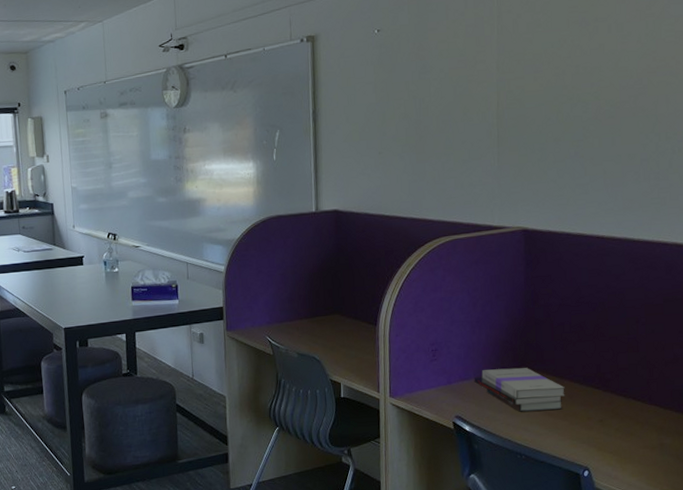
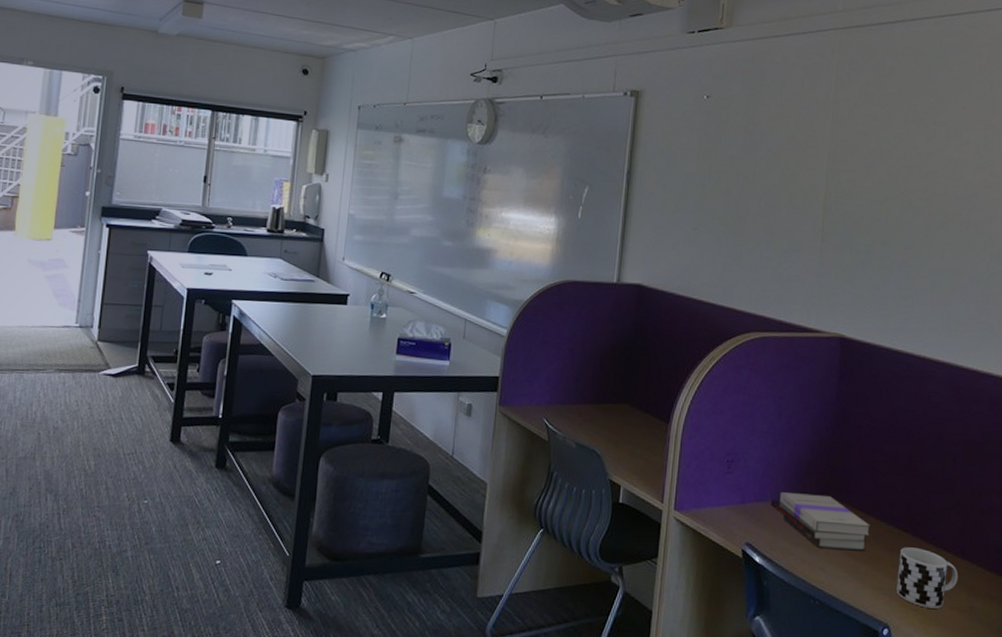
cup: none [592,400,648,450] -> present [896,547,958,609]

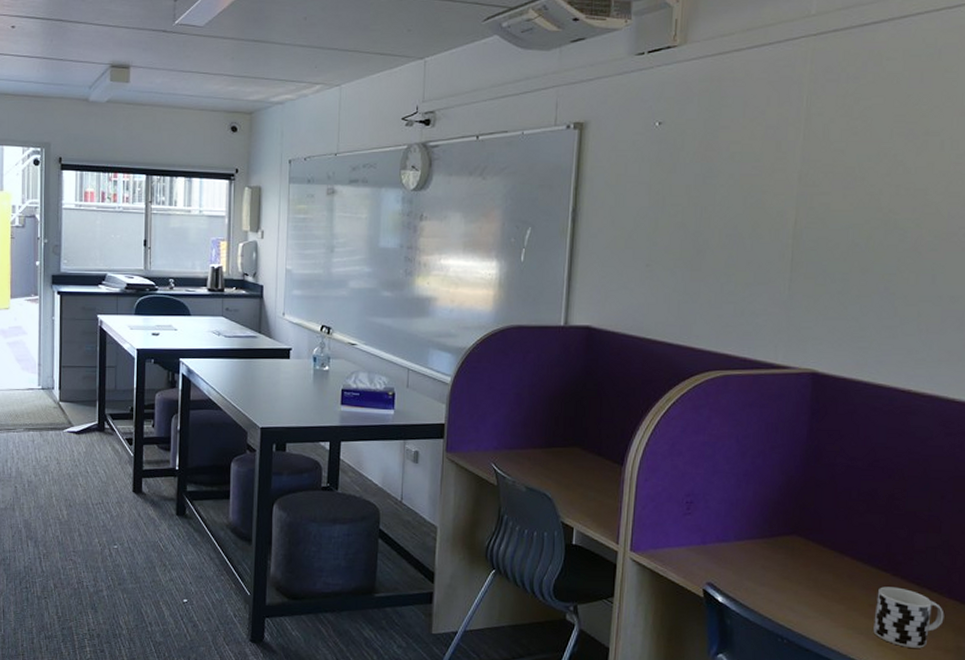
books: present [770,492,870,551] -> none [733,533,845,591]

